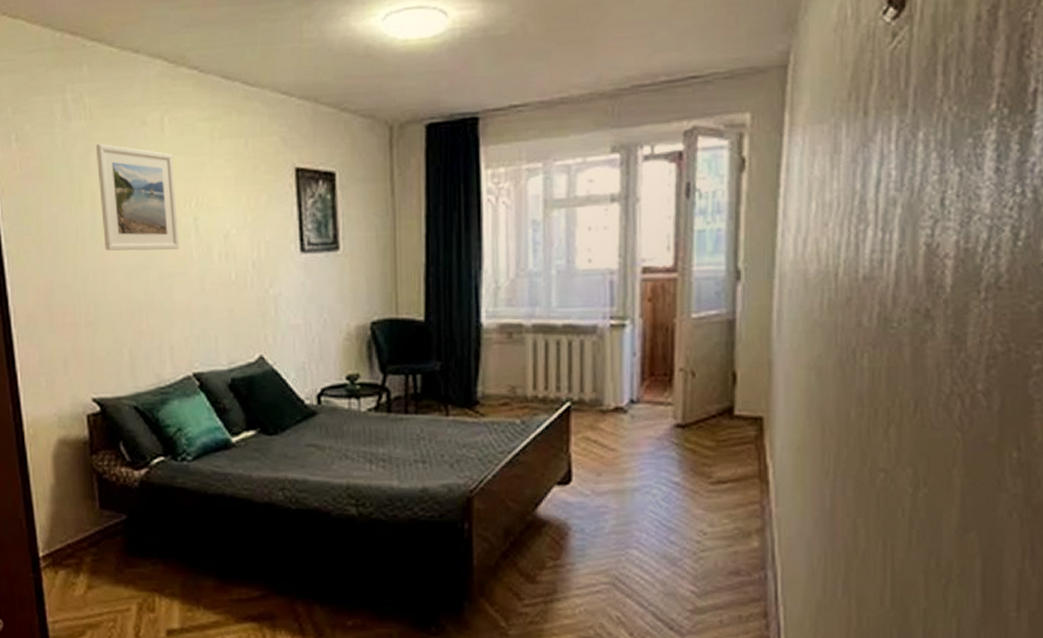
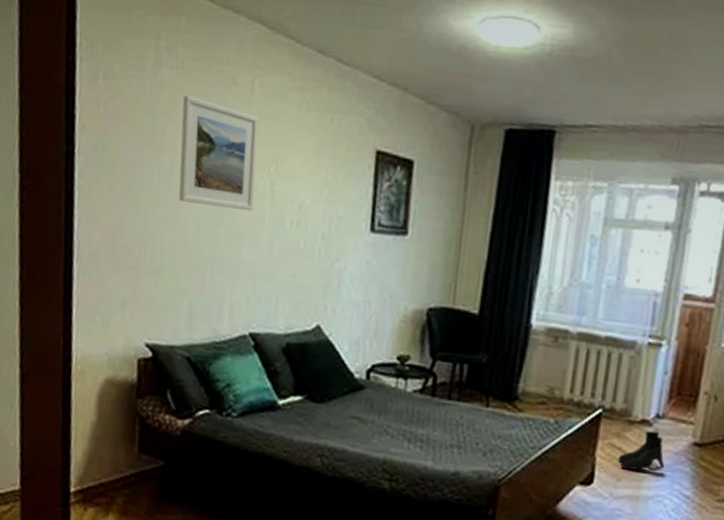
boots: none [595,418,647,462] -> present [618,430,665,470]

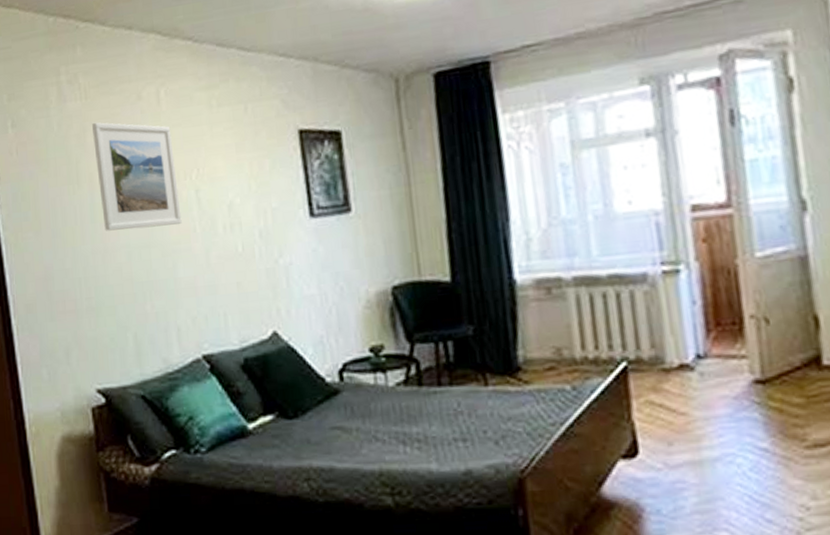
boots: present [618,430,665,470] -> none [662,375,725,429]

